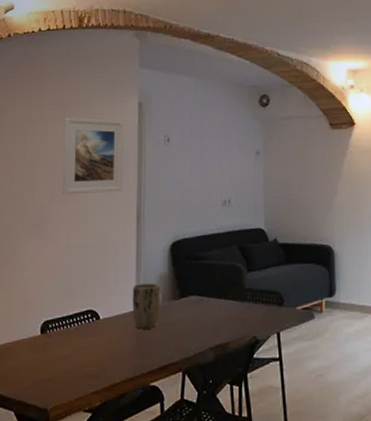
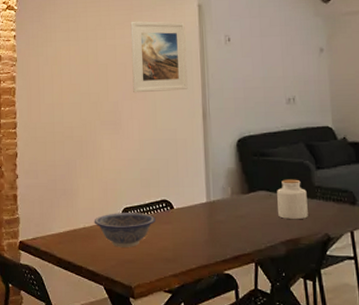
decorative bowl: none [7,325,80,366] -> present [94,213,157,247]
plant pot: present [132,283,160,329] -> none [202,177,230,220]
jar: none [207,282,238,325] -> present [277,179,308,220]

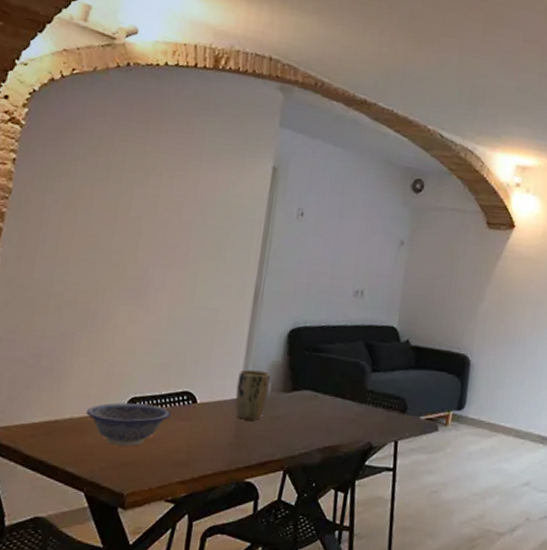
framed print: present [130,21,188,93] -> none [171,170,253,265]
plant pot: none [202,177,230,220] -> present [235,369,271,420]
jar: present [277,179,308,220] -> none [319,379,357,426]

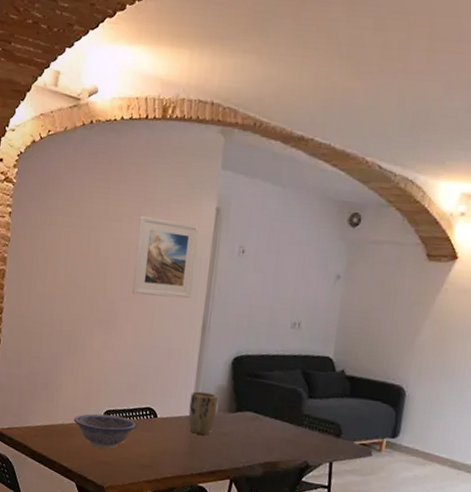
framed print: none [171,170,253,265] -> present [132,215,199,299]

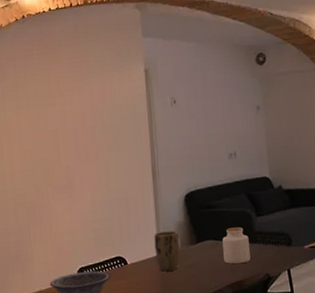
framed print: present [132,215,199,299] -> none [79,86,138,157]
jar: none [261,403,294,445] -> present [222,227,251,265]

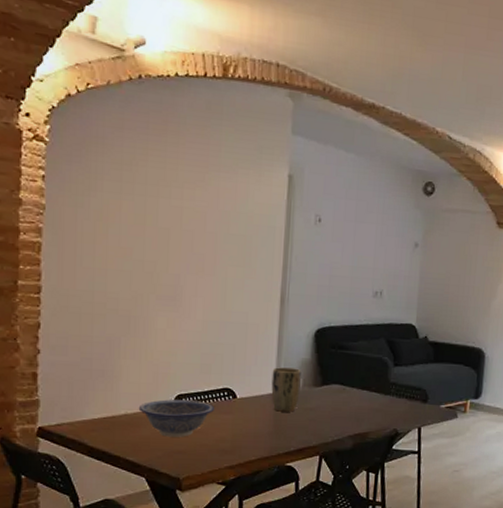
jar: present [222,227,251,265] -> none [348,374,381,415]

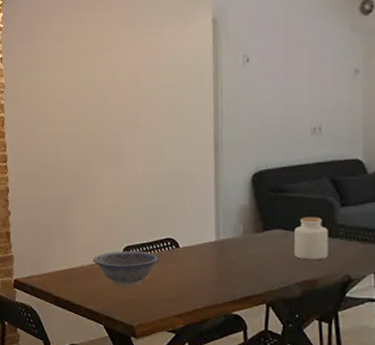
plant pot: present [271,367,301,412] -> none [212,215,241,260]
jar: none [348,374,381,415] -> present [293,217,328,260]

